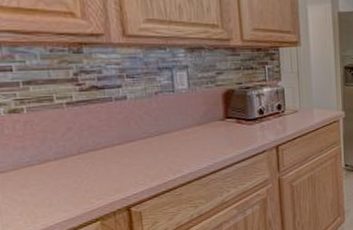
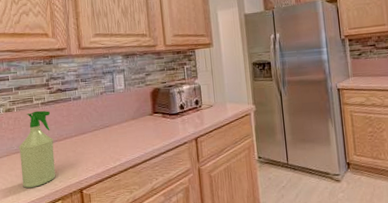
spray bottle: none [33,112,92,209] -> present [19,110,56,188]

